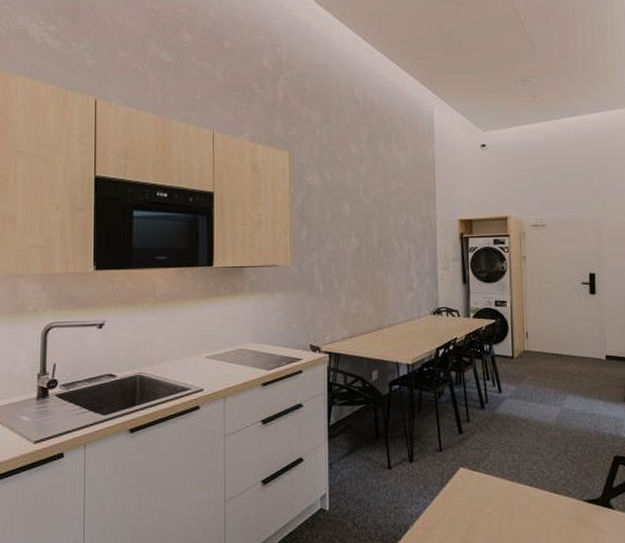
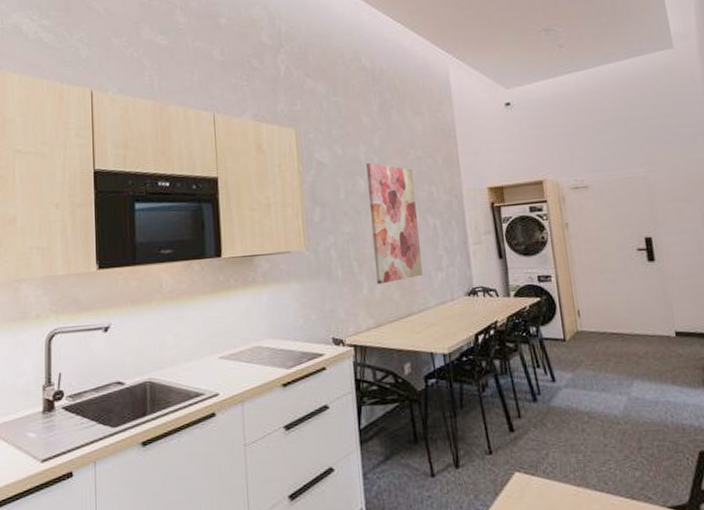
wall art: none [352,189,395,300] -> present [366,162,423,284]

